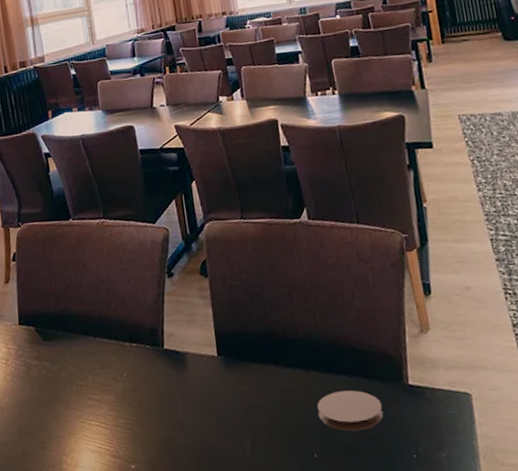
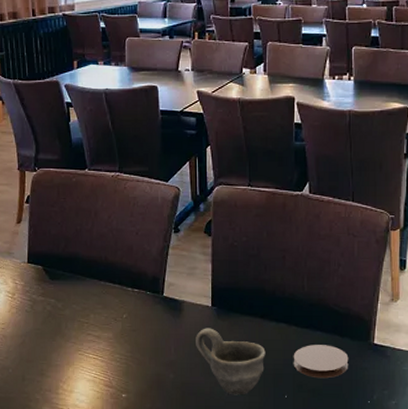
cup: none [204,381,286,458] -> present [196,328,266,395]

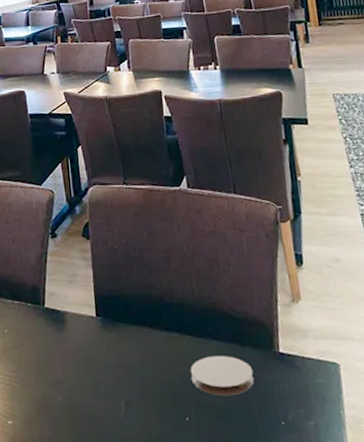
cup: present [196,328,266,395] -> none [82,341,160,419]

